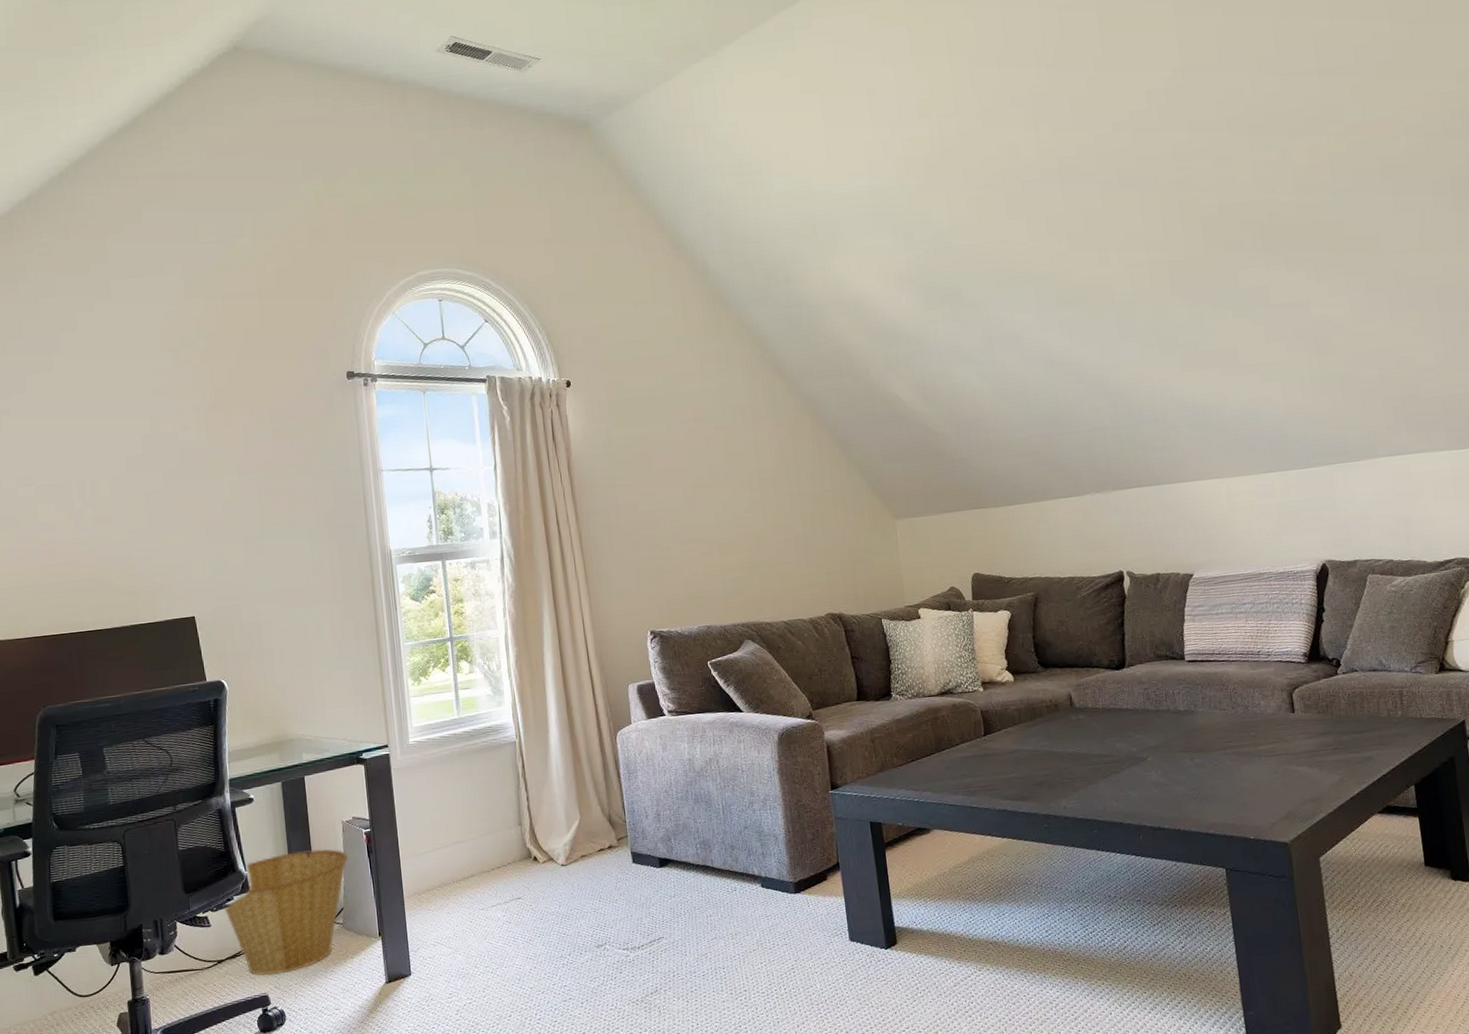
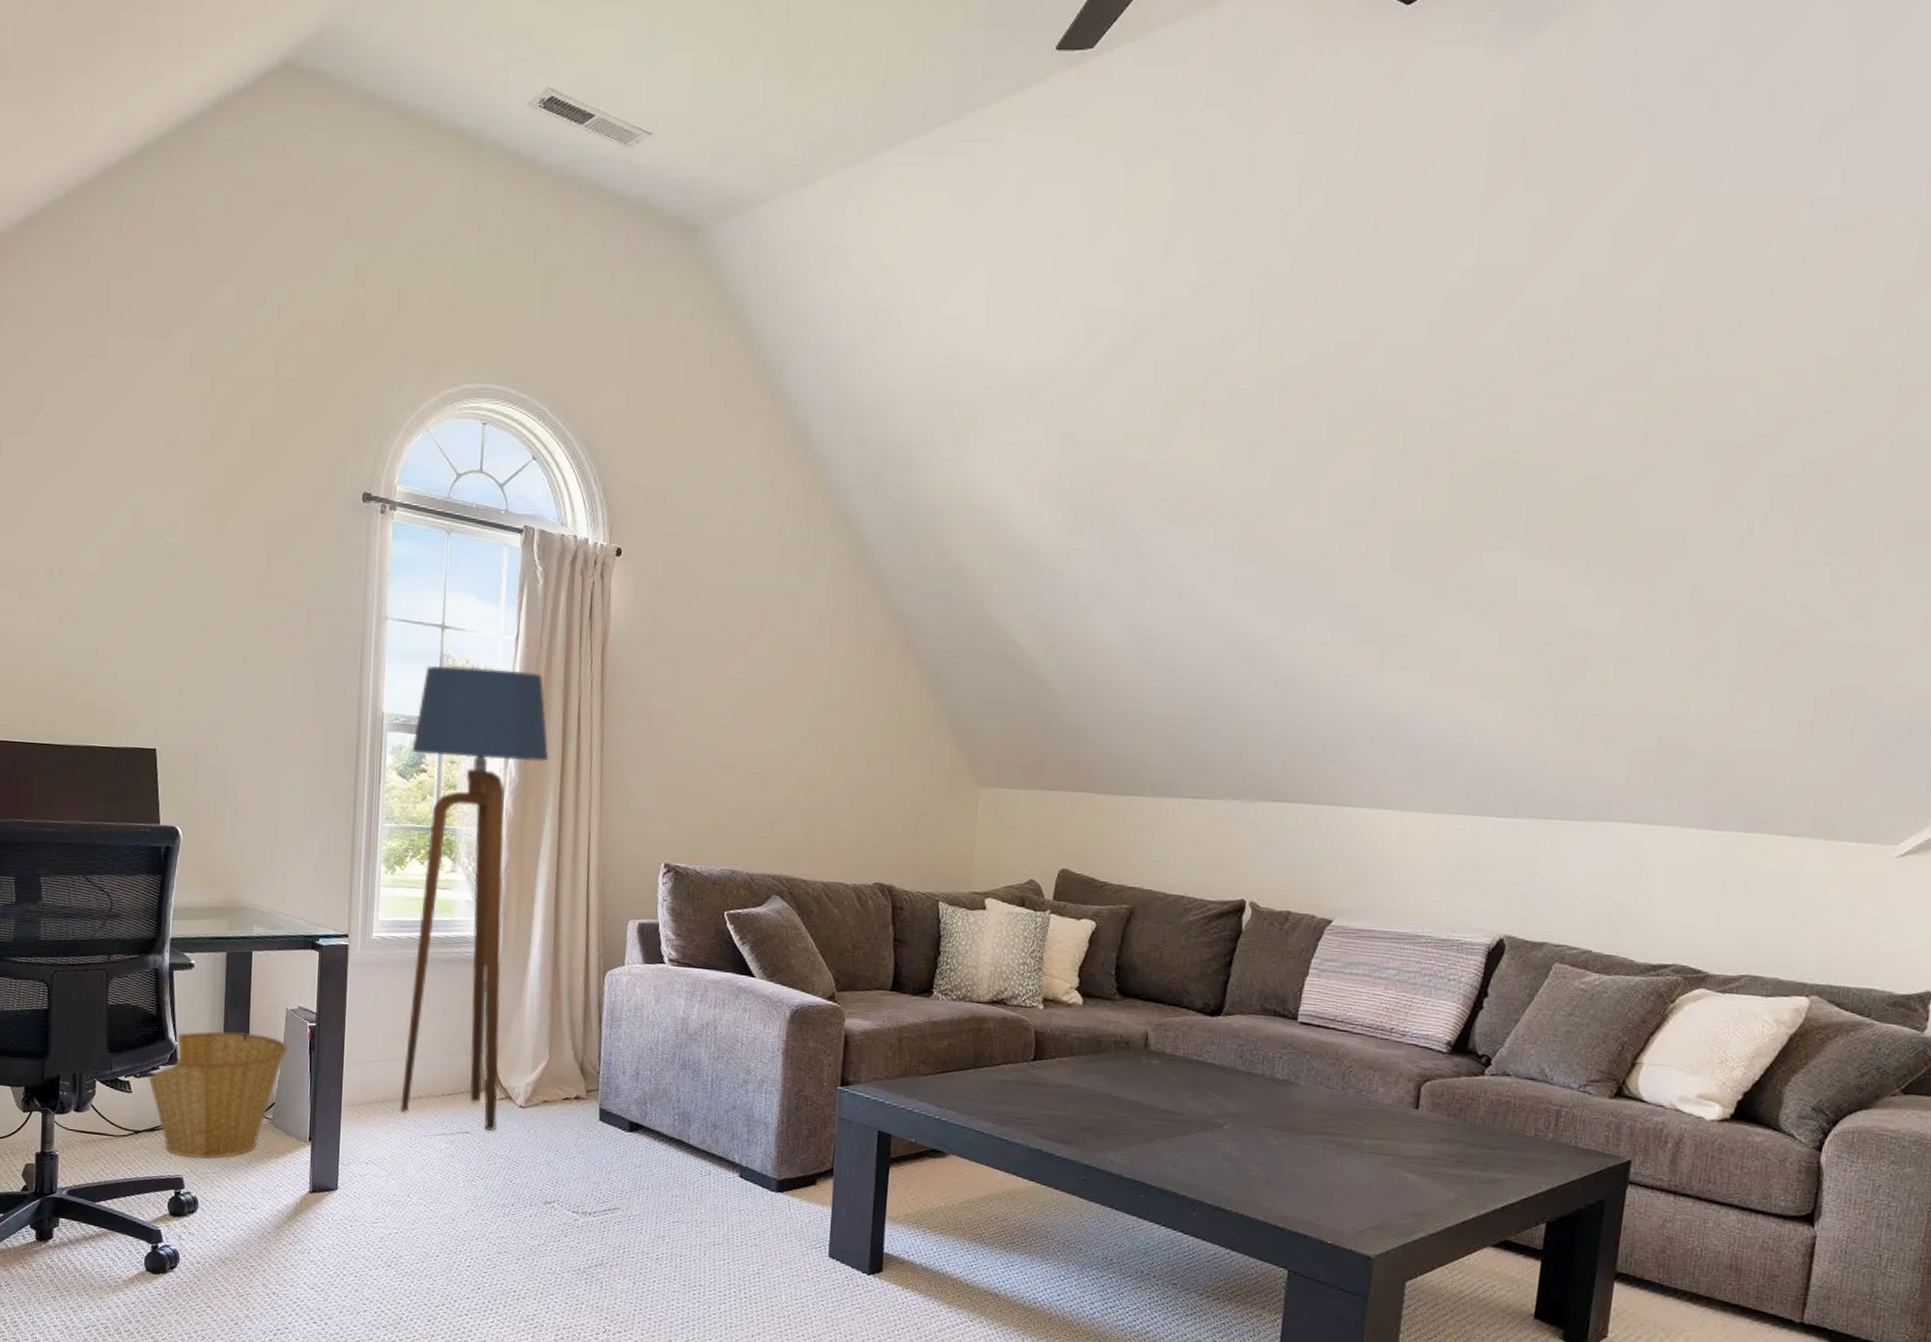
floor lamp: none [419,493,544,894] -> present [399,665,549,1132]

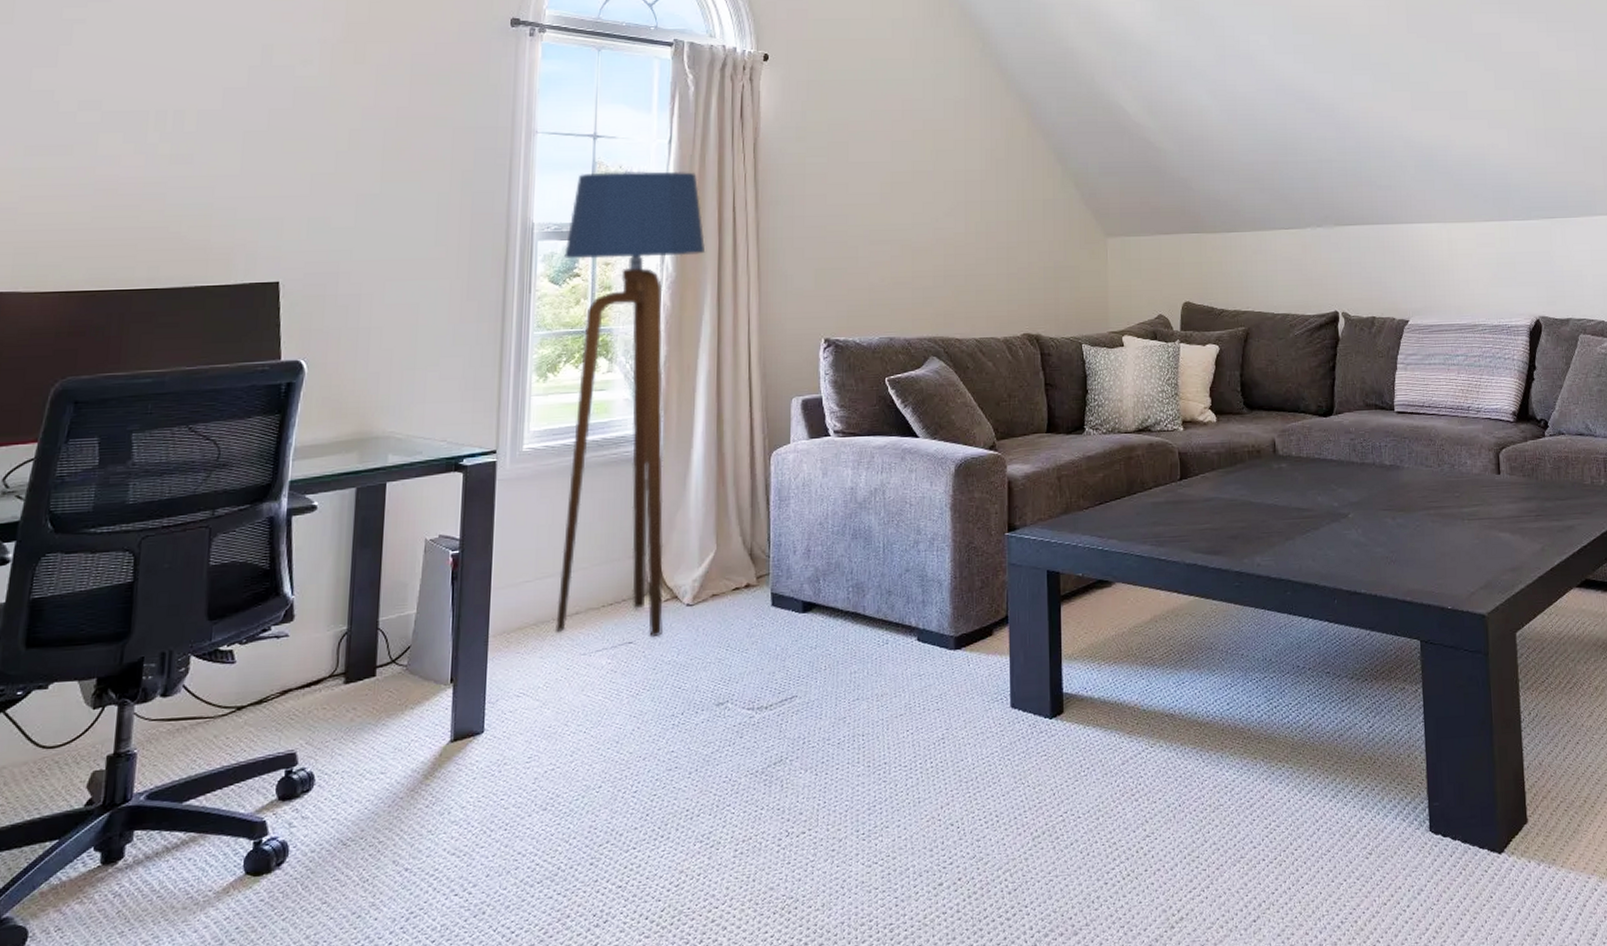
basket: present [147,1031,287,1159] -> none [255,572,426,728]

